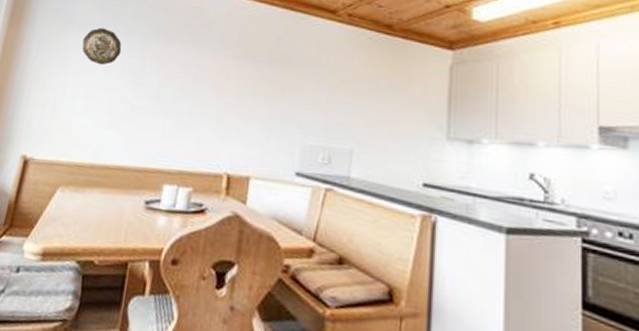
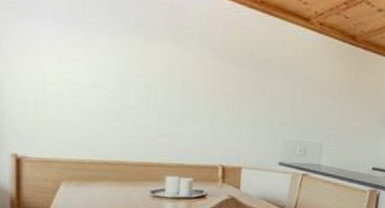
decorative plate: present [82,27,122,65] -> none [54,18,101,62]

